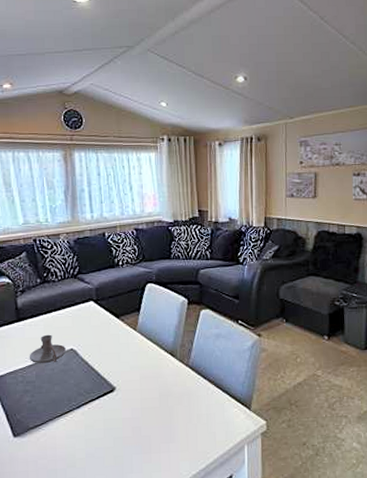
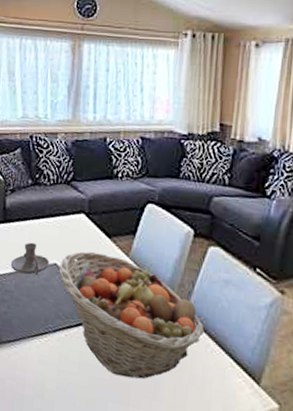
fruit basket: none [75,332,205,431] -> present [58,251,205,379]

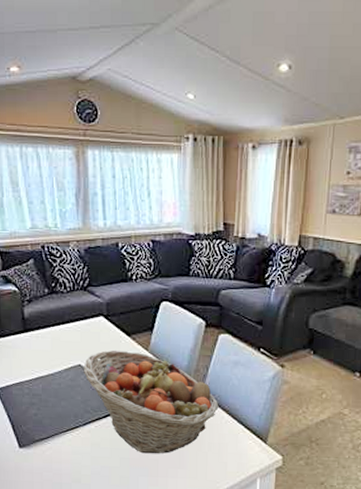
candle holder: present [10,242,49,275] -> none [35,348,73,378]

